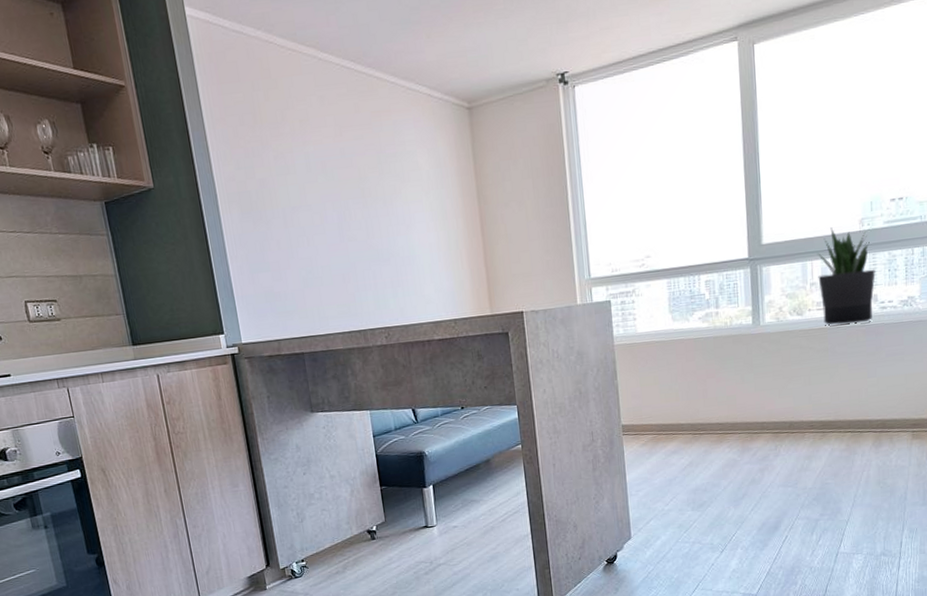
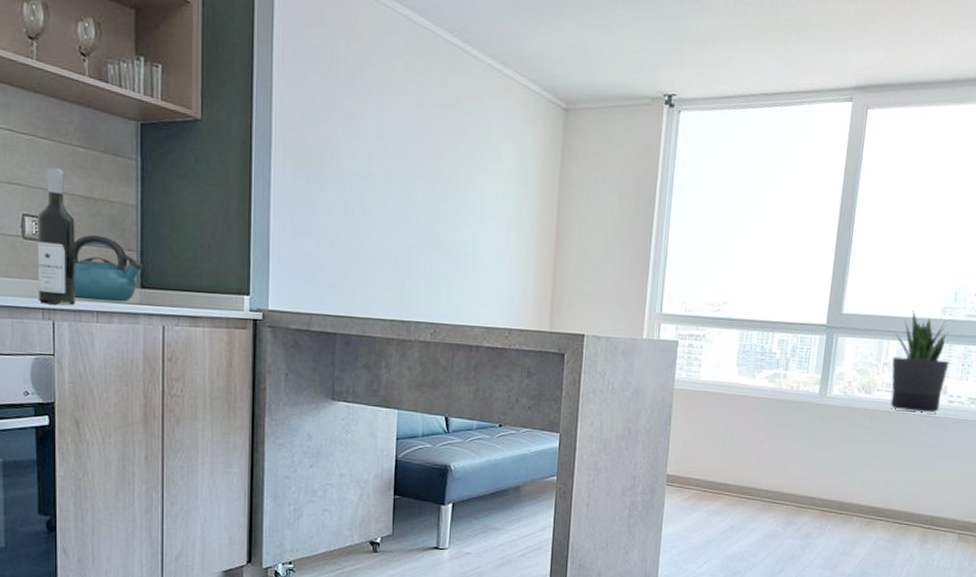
bottle: none [36,255,82,375] -> present [36,166,75,306]
kettle: none [70,306,131,366] -> present [73,235,143,303]

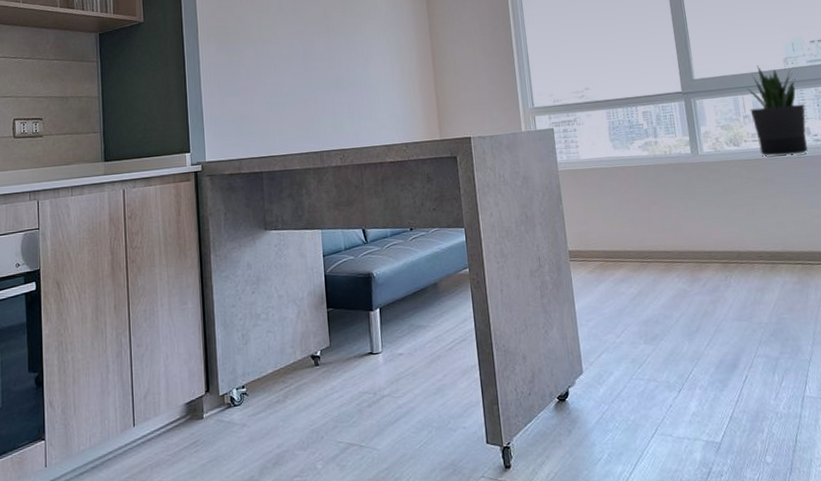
bottle: present [36,166,75,306] -> none [24,78,55,188]
kettle: present [73,235,143,303] -> none [52,125,106,179]

